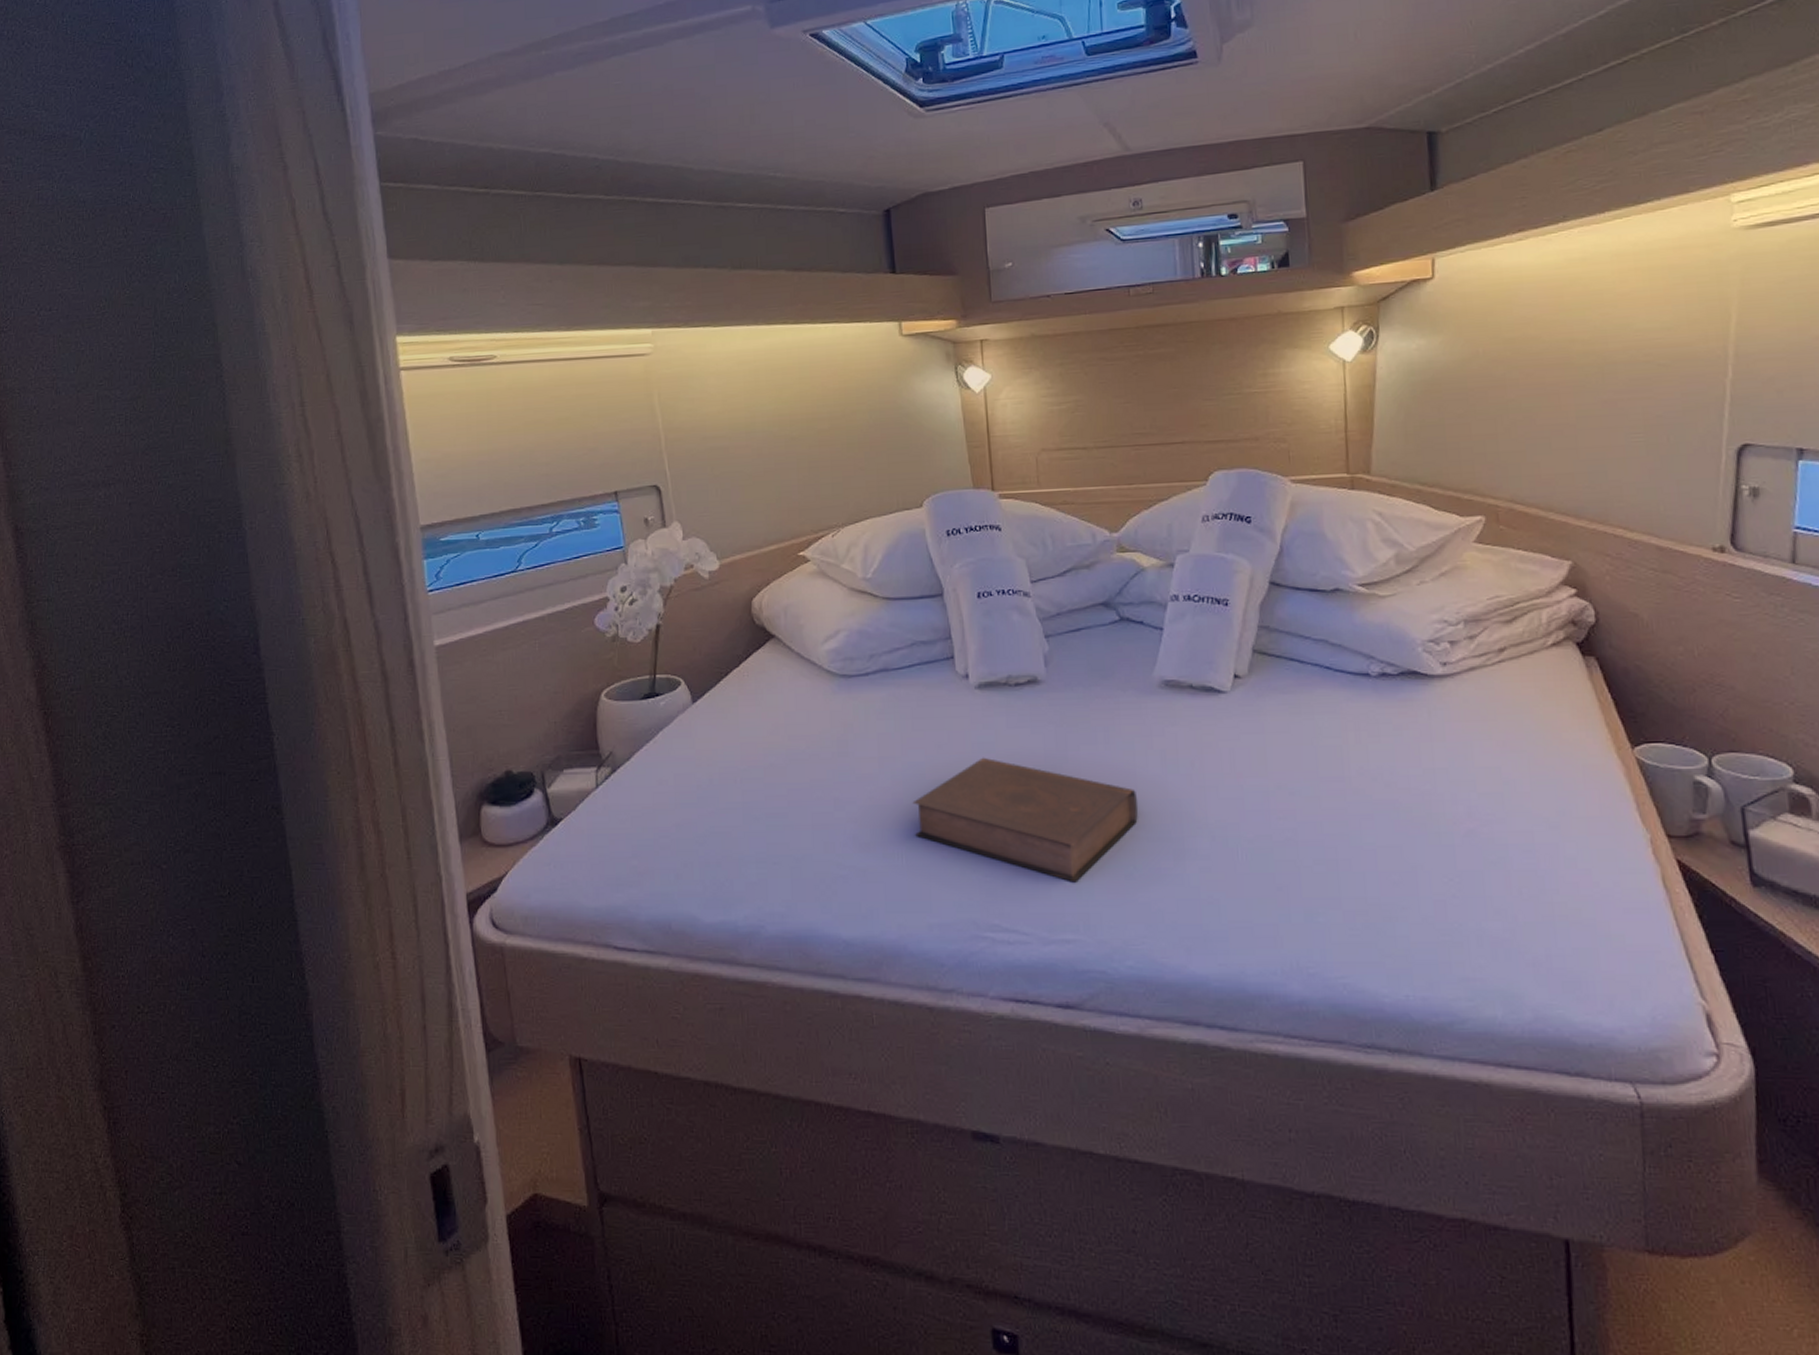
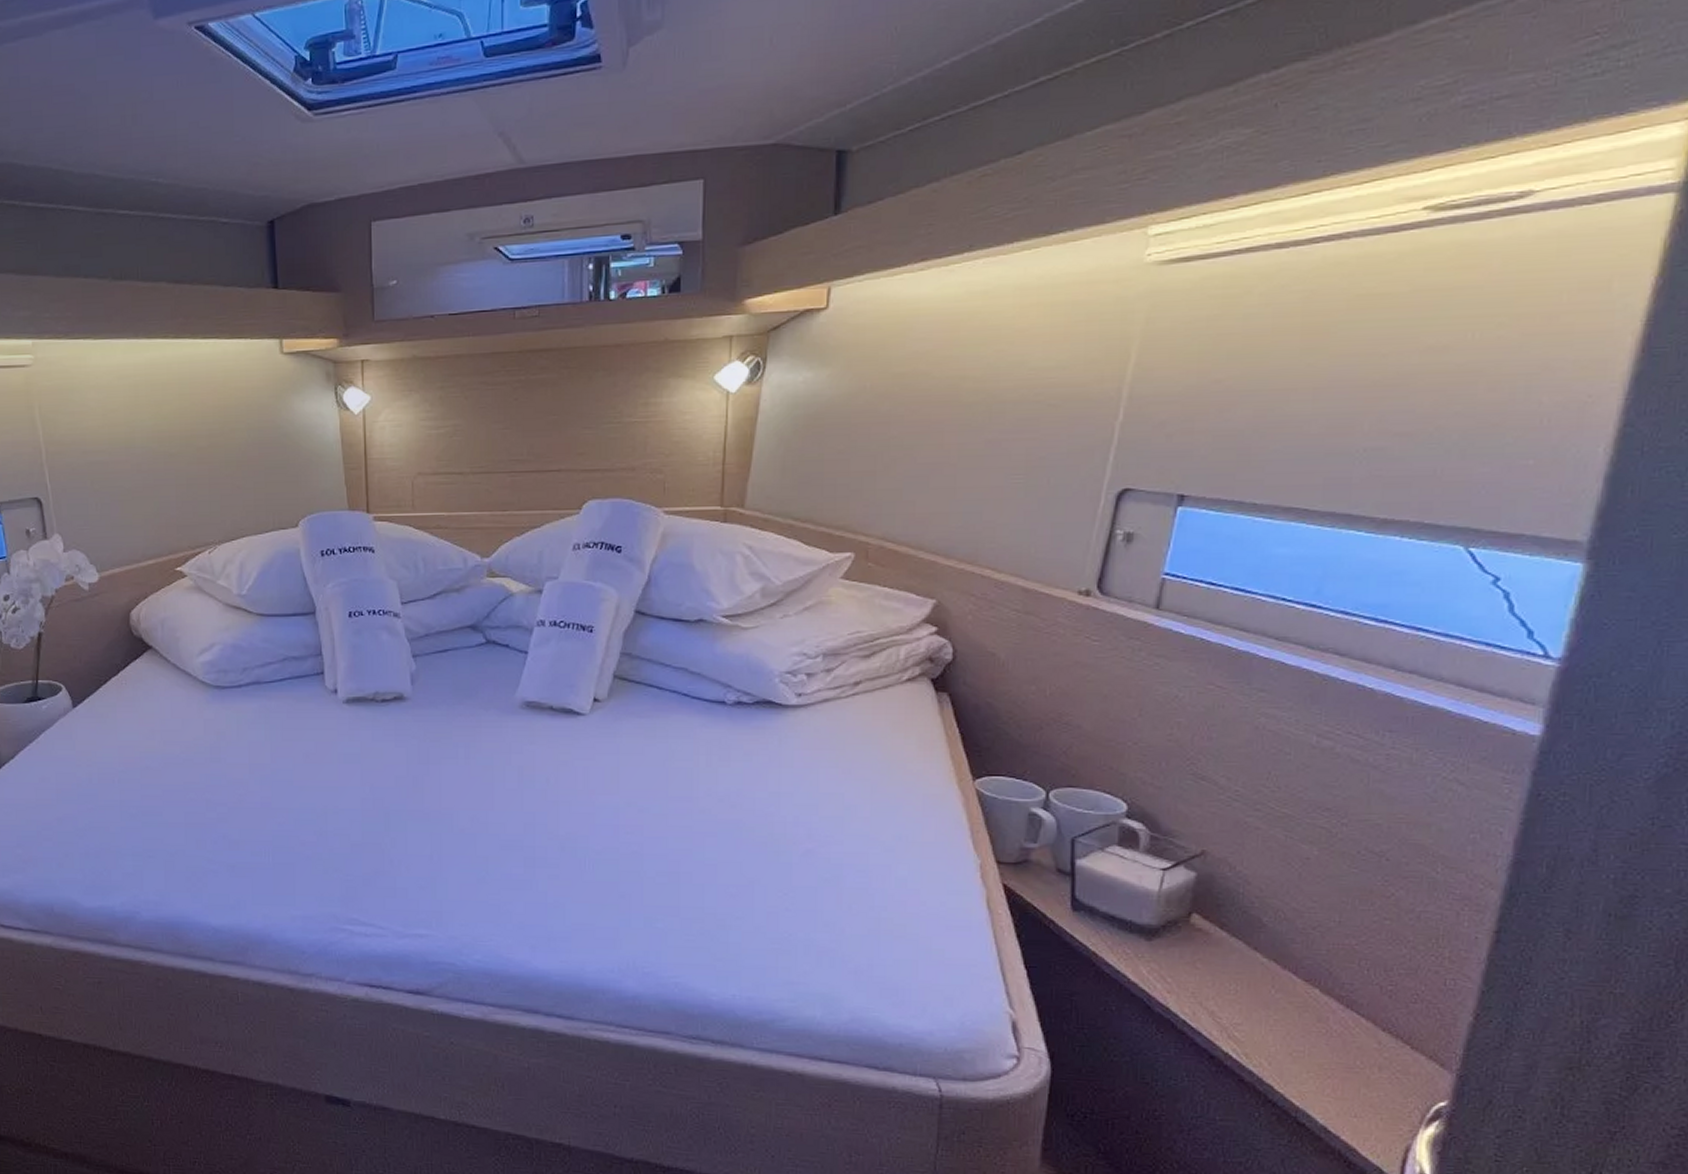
book: present [912,757,1139,883] -> none [280,767,494,884]

